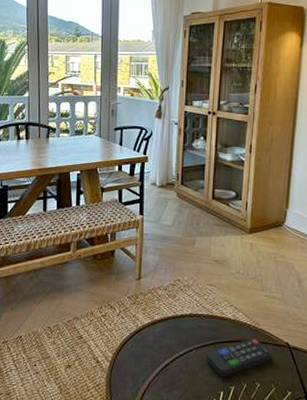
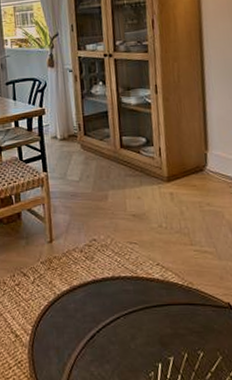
remote control: present [205,338,273,377] -> none [136,300,213,347]

